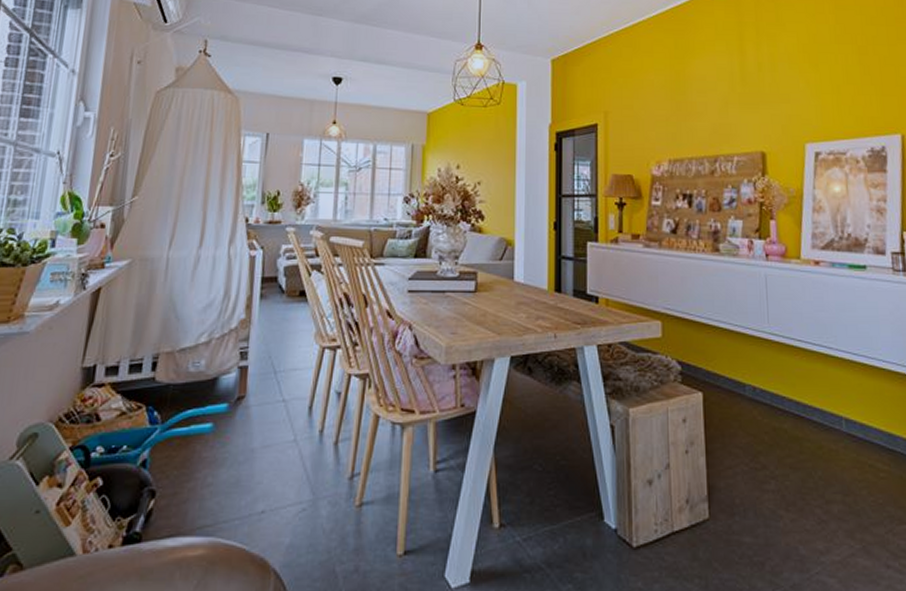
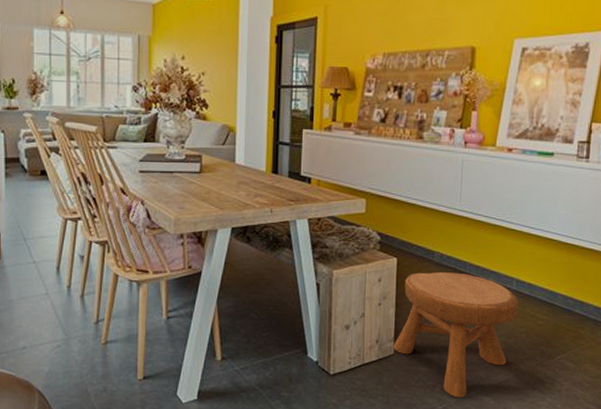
stool: none [707,410,854,581] -> present [393,272,519,398]

